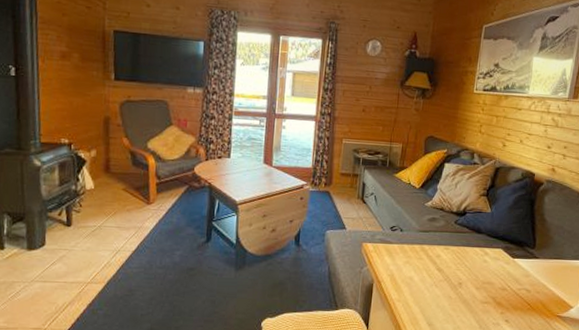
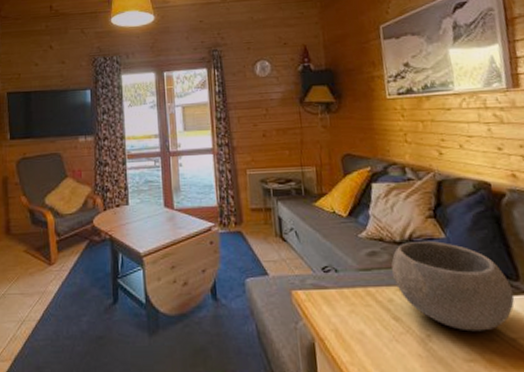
bowl: none [444,213,529,283] -> present [391,240,515,332]

